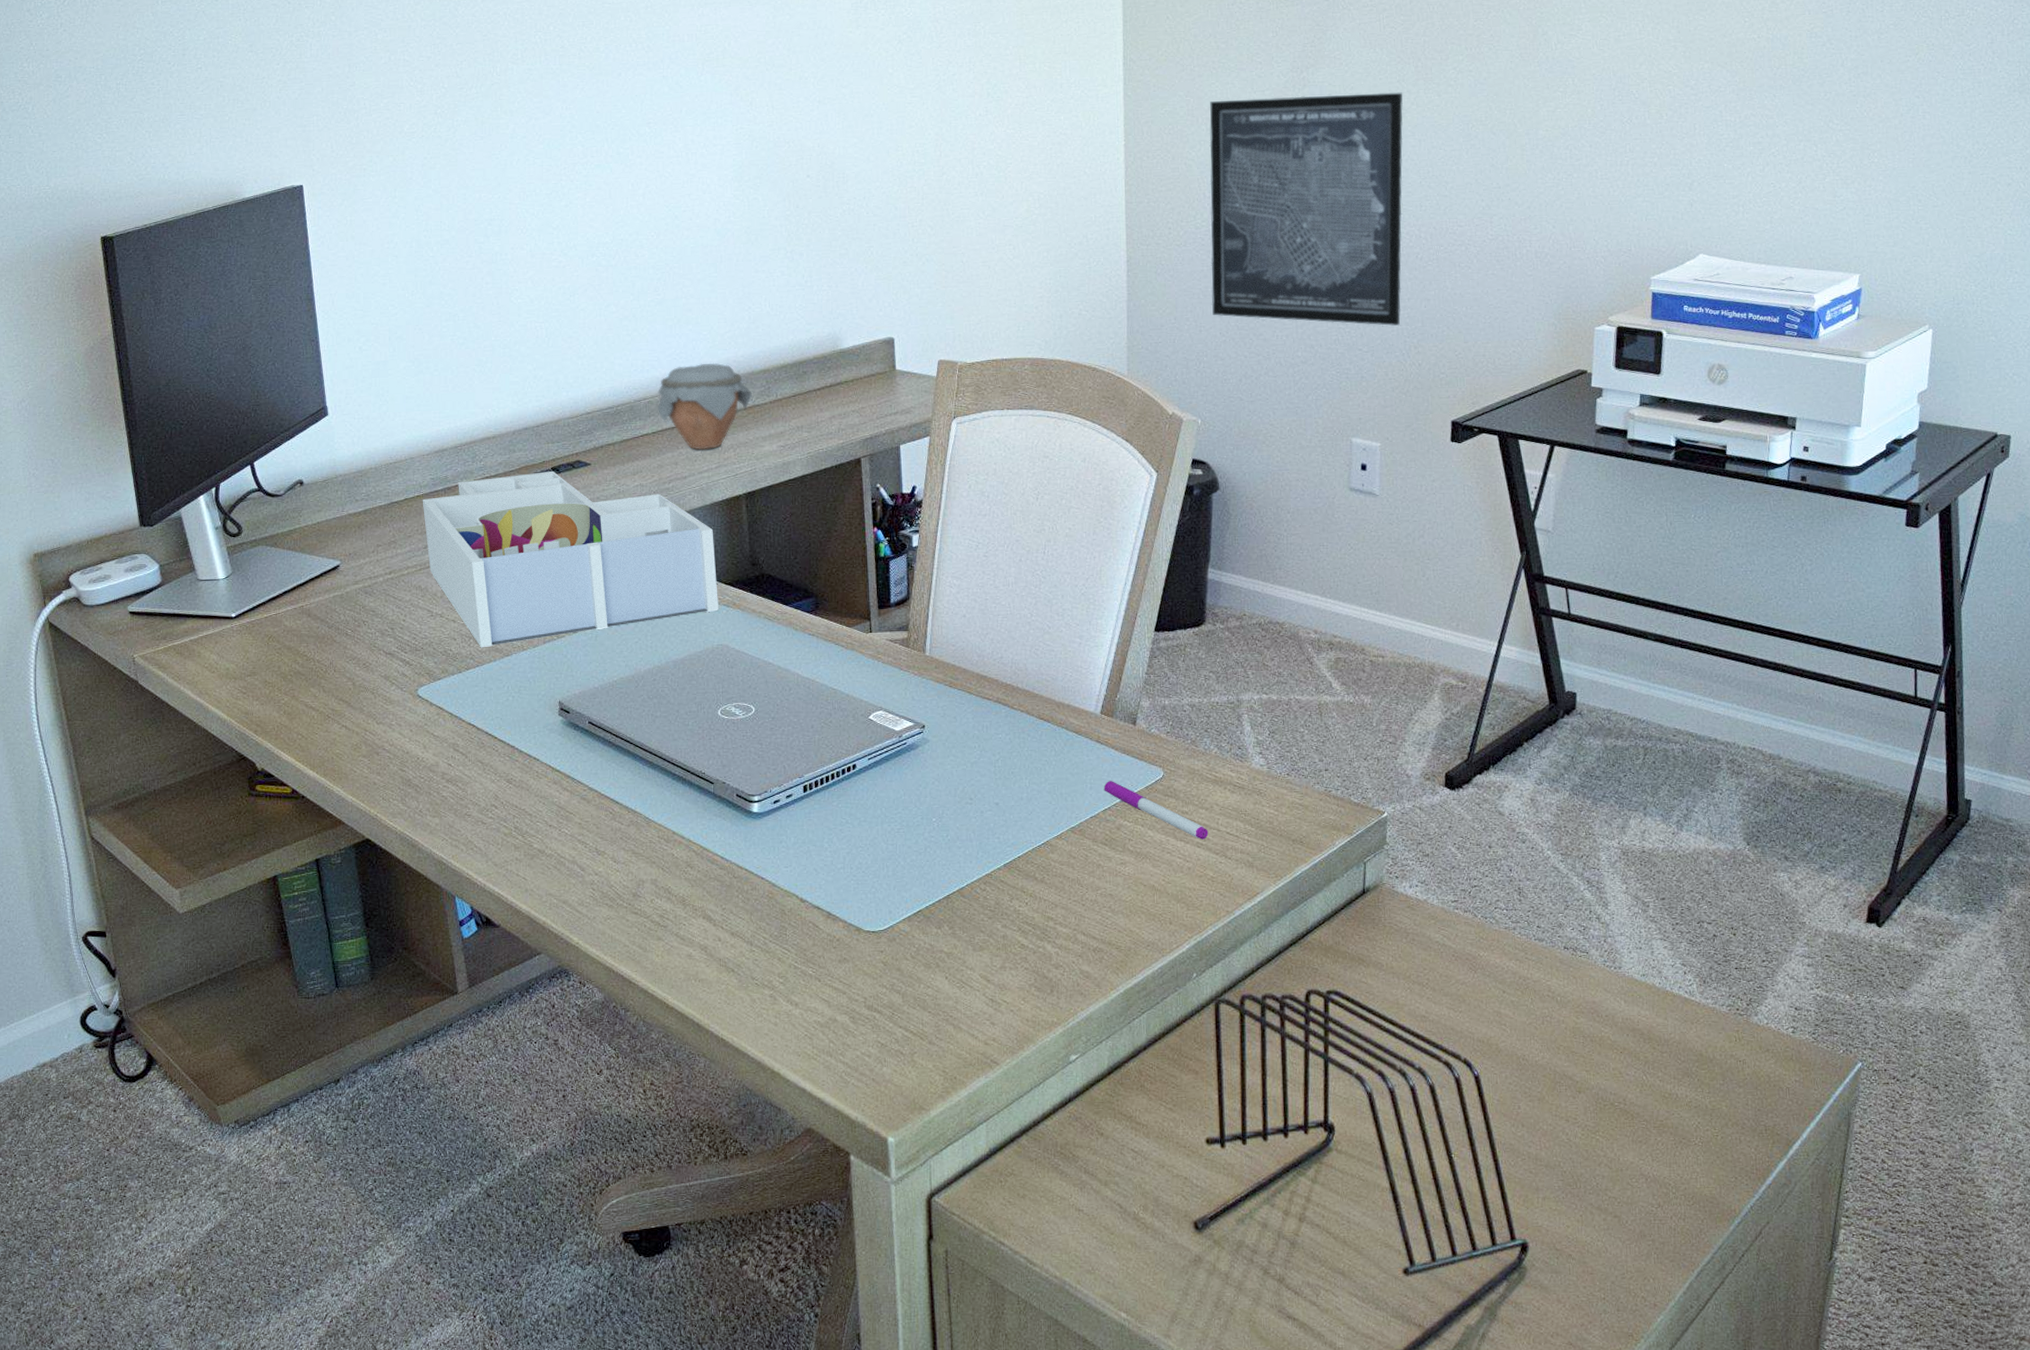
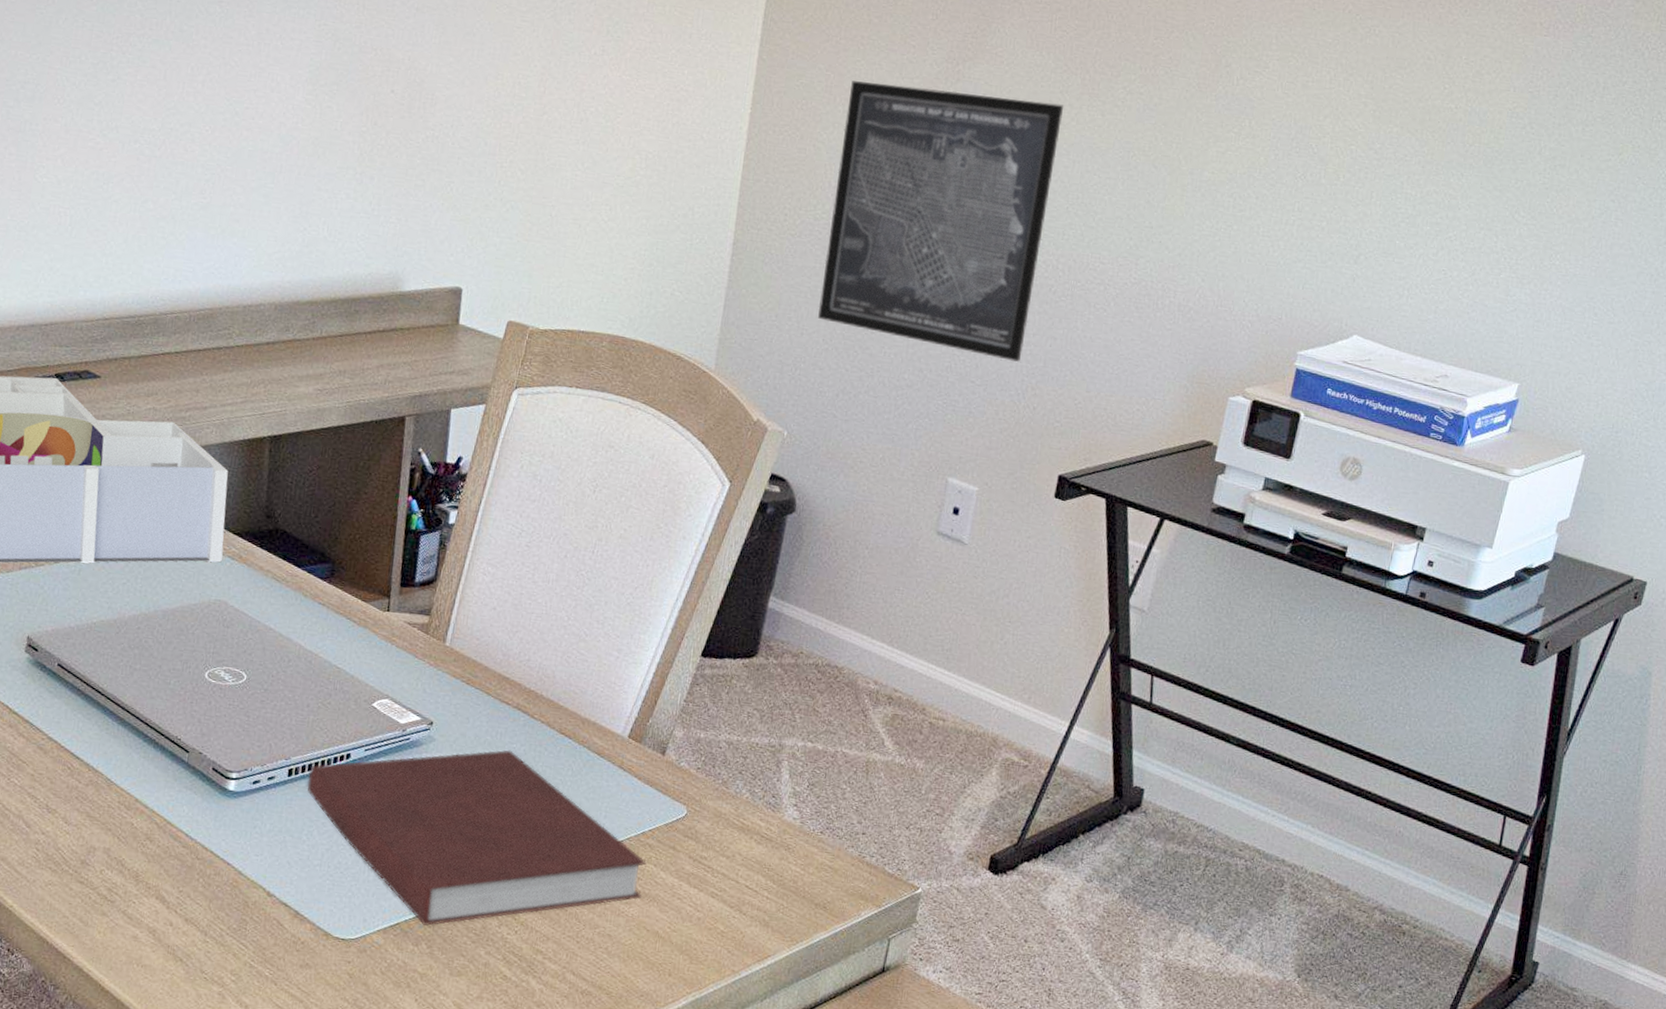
jar: present [658,362,752,450] -> none [185,282,294,381]
notebook: none [822,740,1135,909] -> present [307,749,647,926]
pen: present [1103,781,1209,840] -> none [619,812,726,890]

